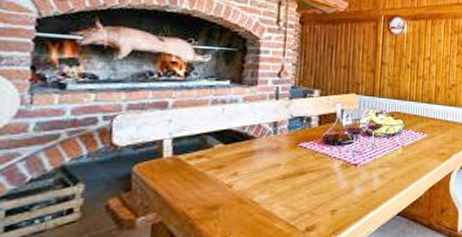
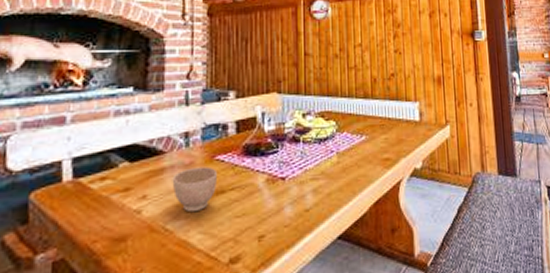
bowl: none [260,151,300,189] -> present [172,166,217,213]

